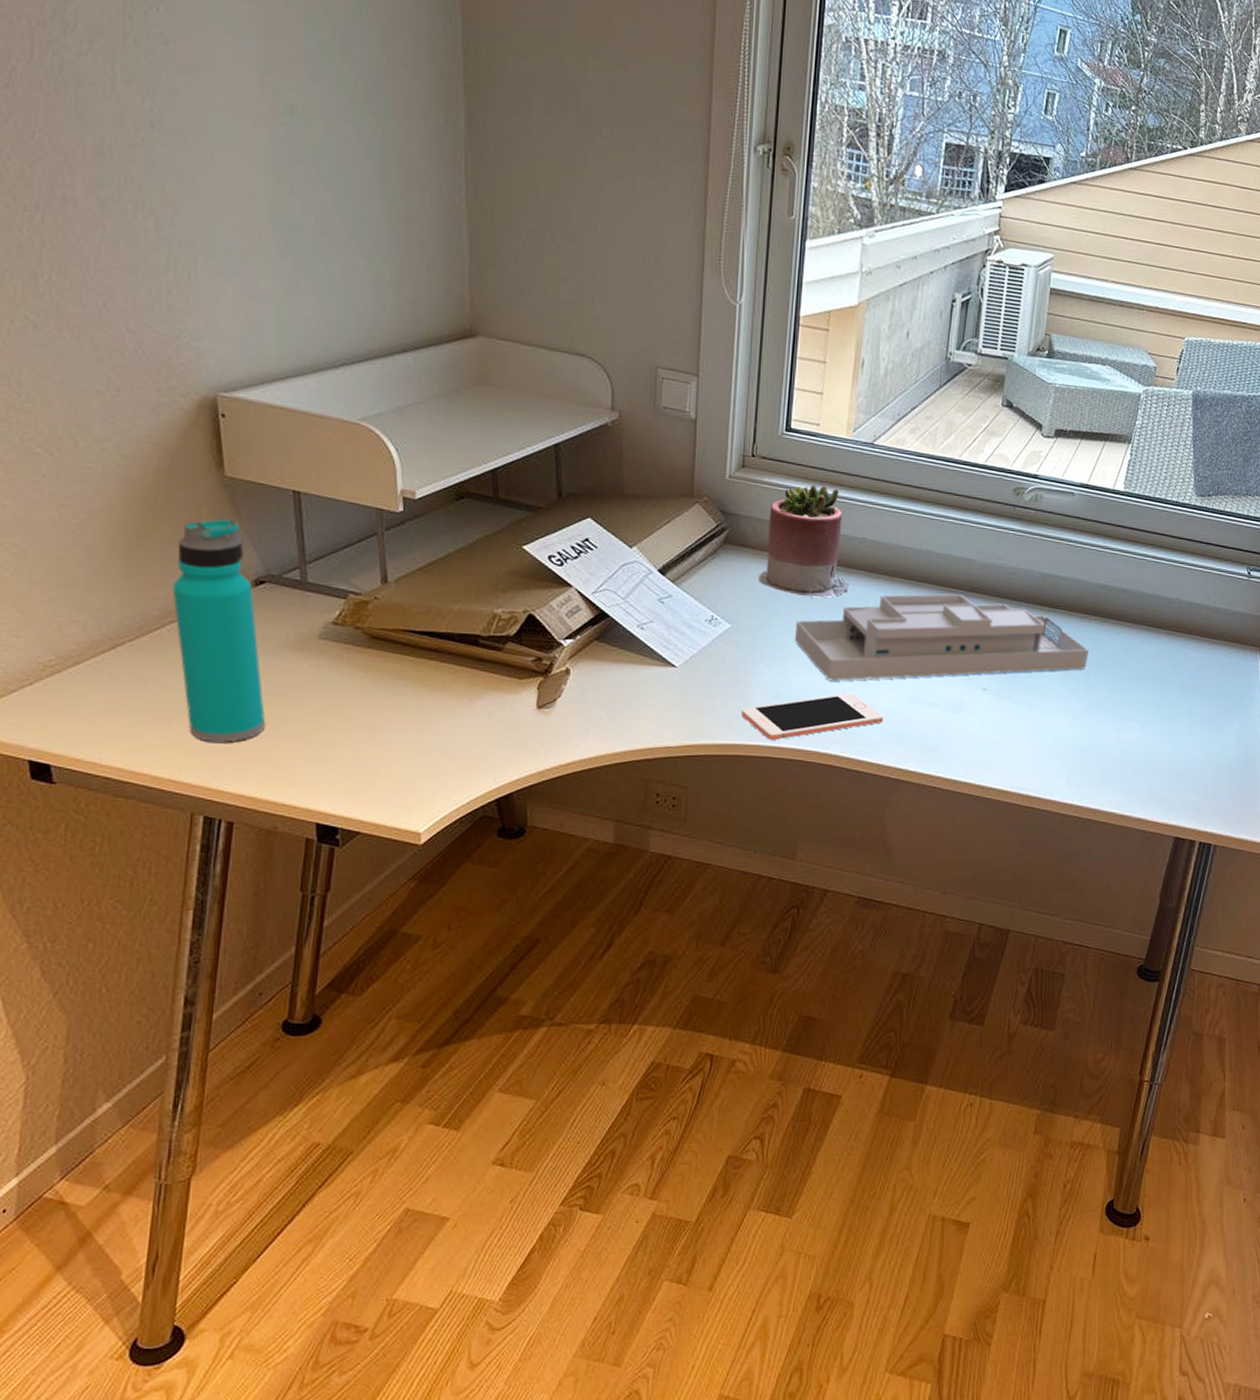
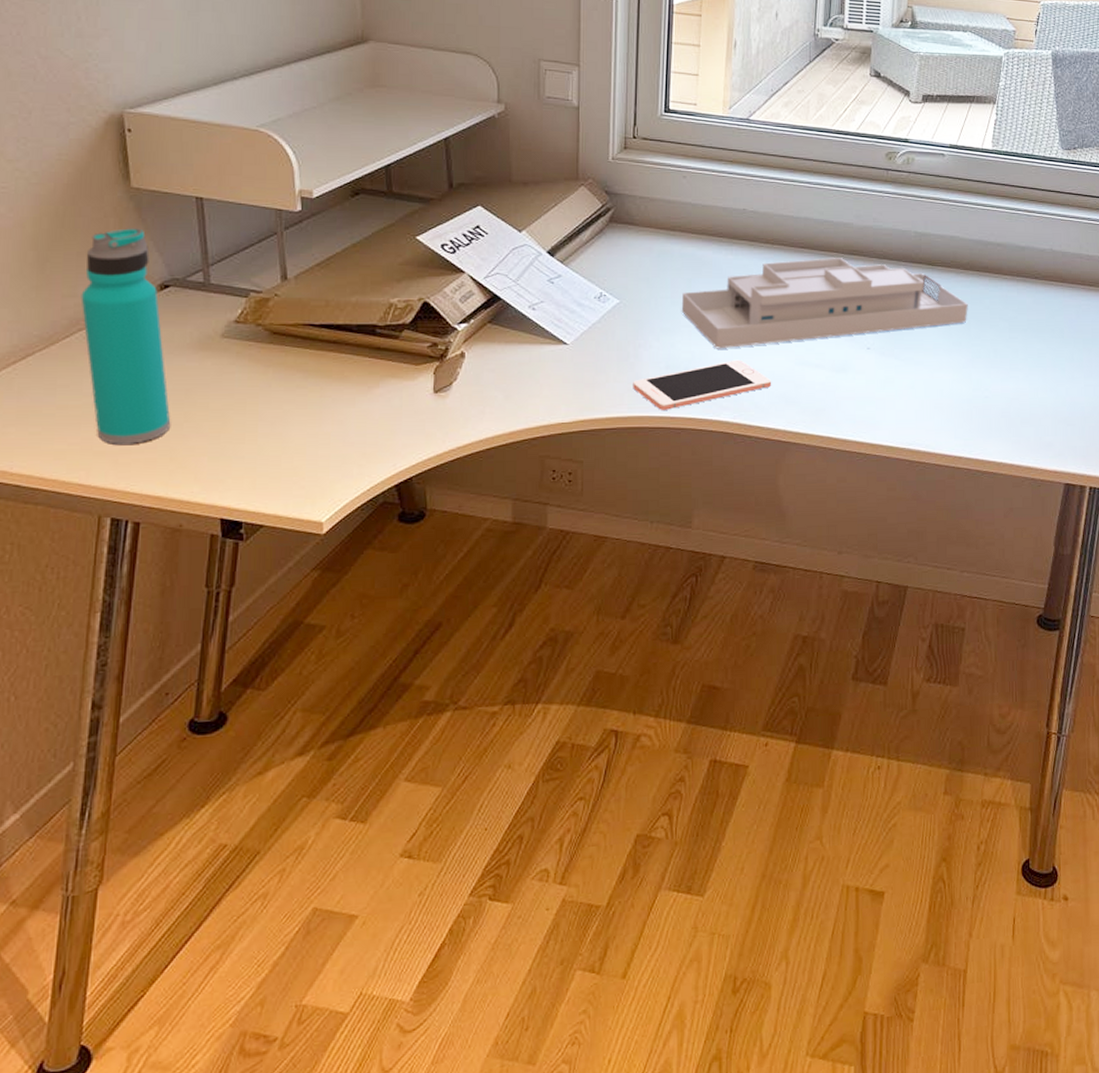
succulent planter: present [758,484,849,598] -> none [644,161,732,269]

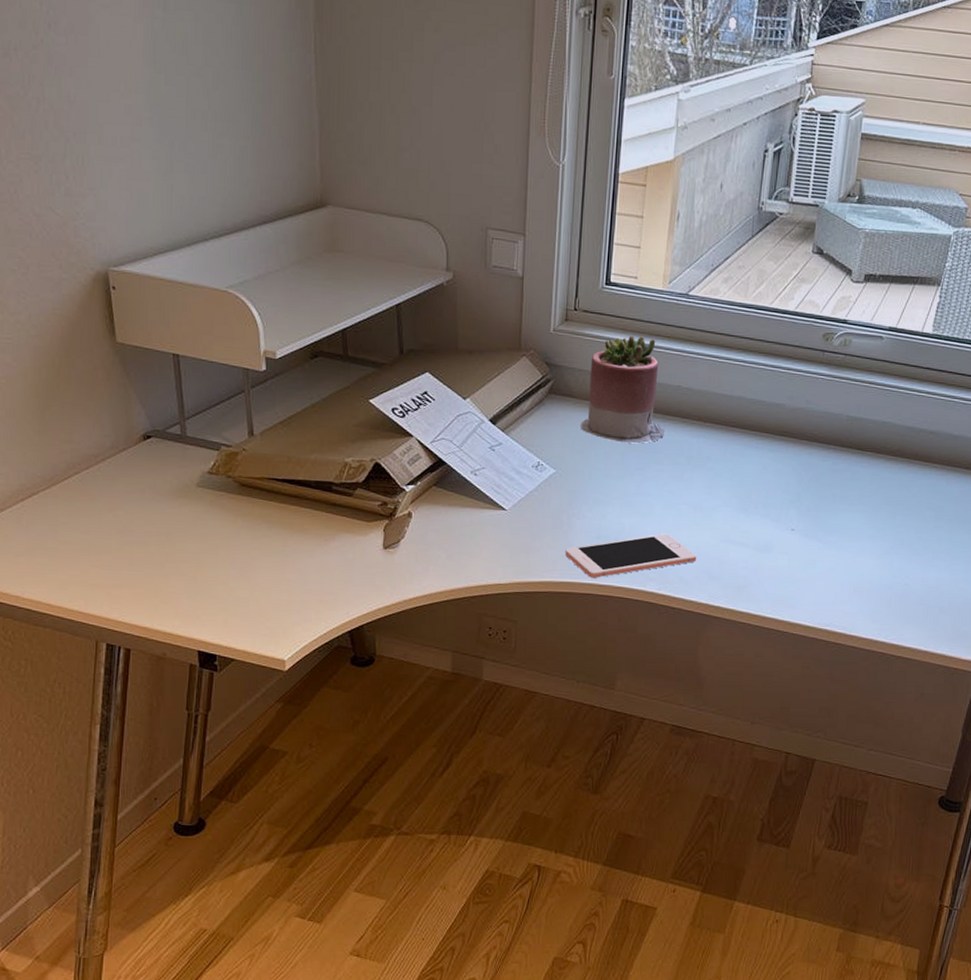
water bottle: present [81,228,171,444] -> none [76,381,155,579]
succulent planter: none [644,161,732,269] -> present [580,335,664,444]
desk organizer: present [681,258,968,349] -> none [613,438,895,523]

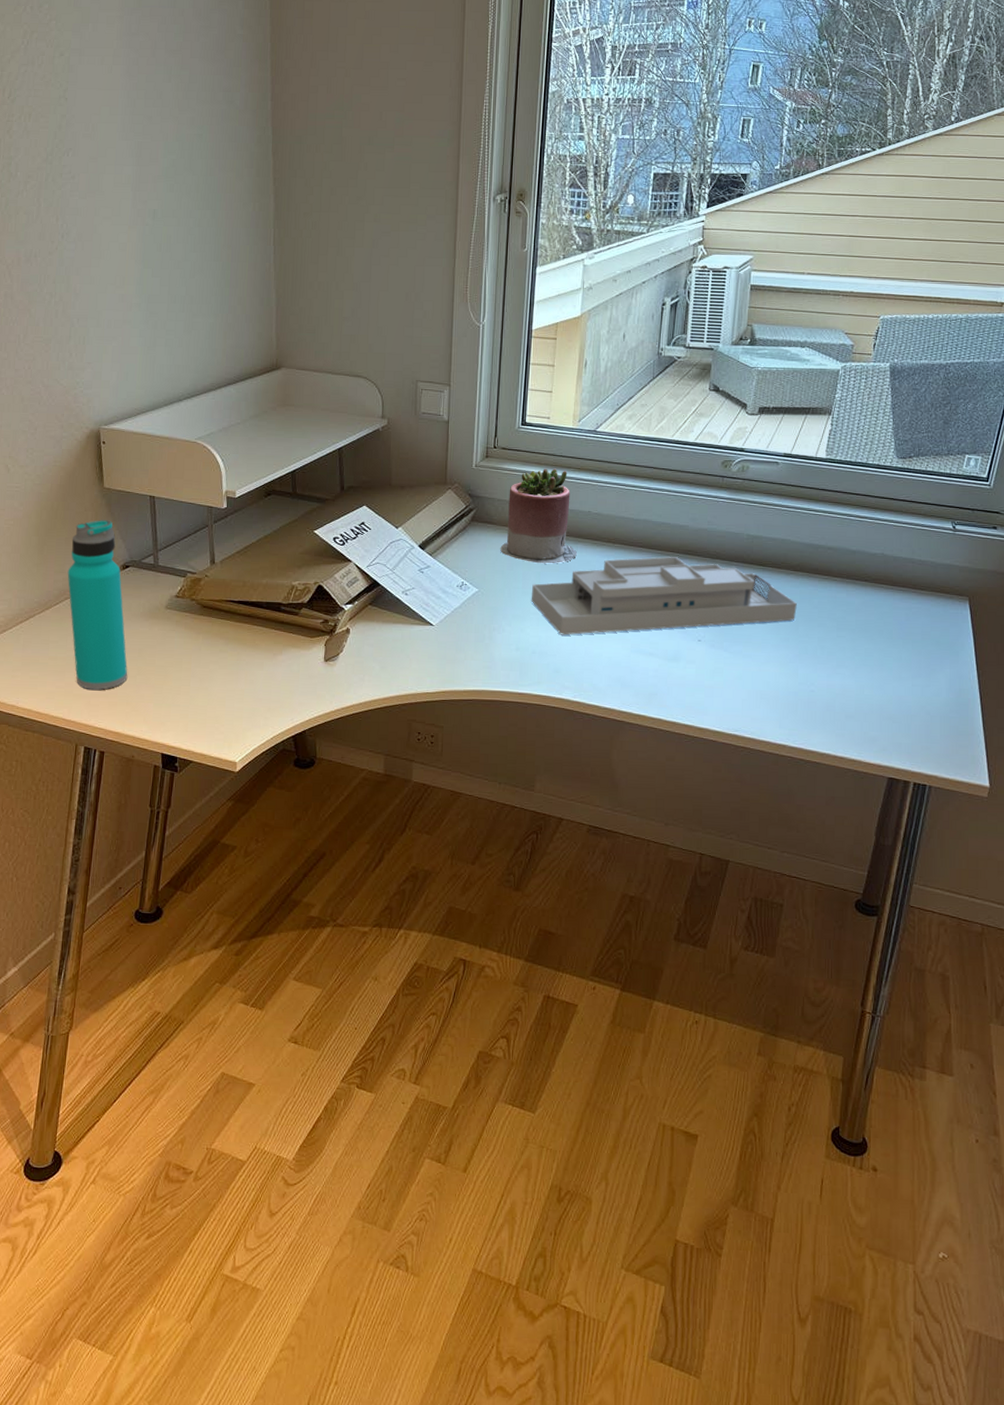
water bottle: none [76,381,155,579] -> present [67,520,128,690]
cell phone: present [565,533,697,578] -> none [487,645,609,687]
desk organizer: none [613,438,895,523] -> present [531,557,797,635]

